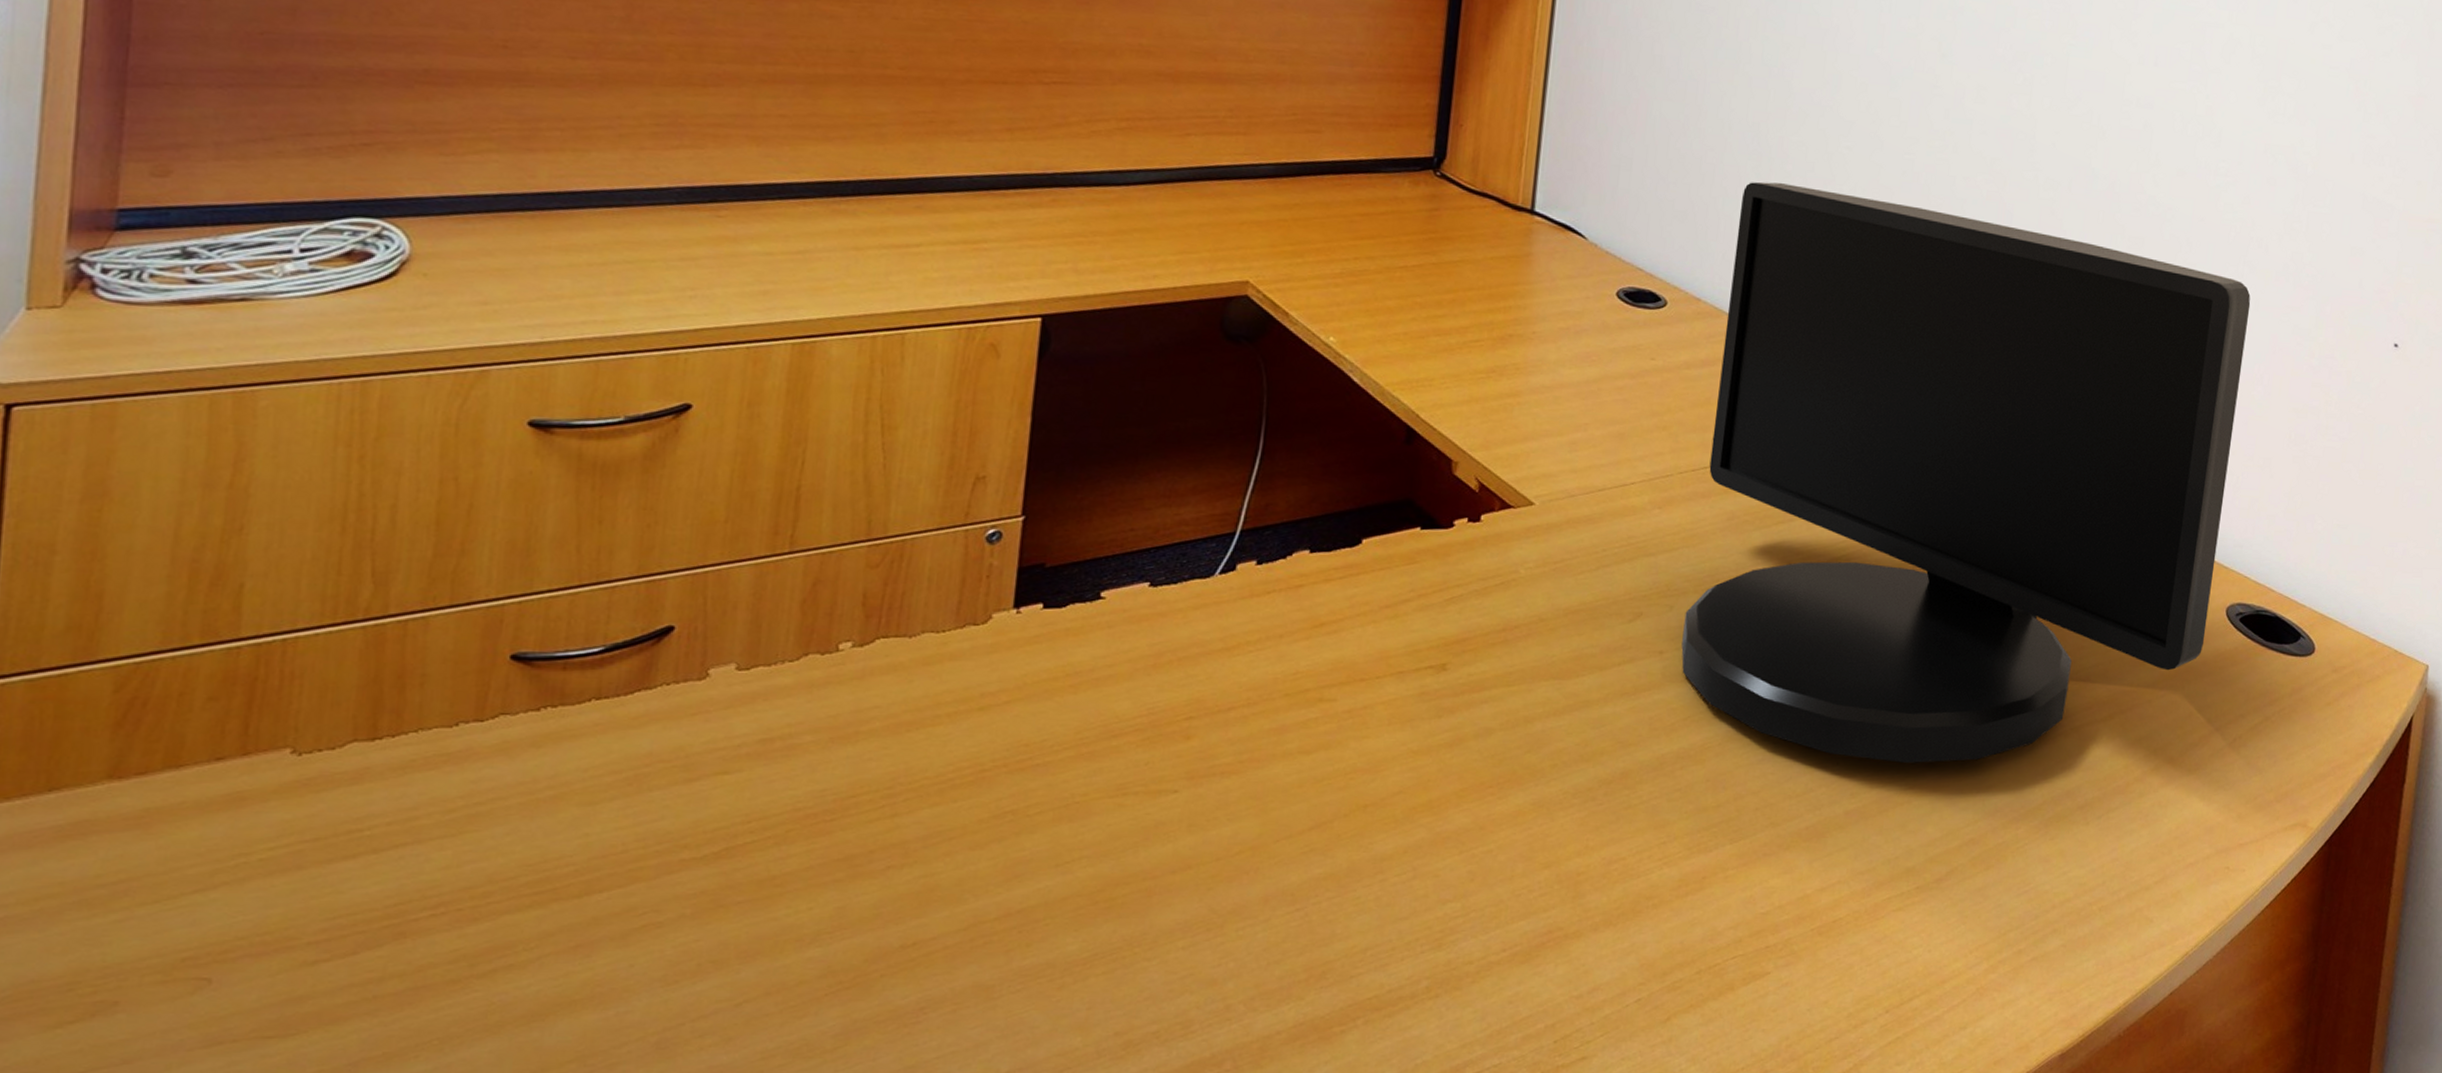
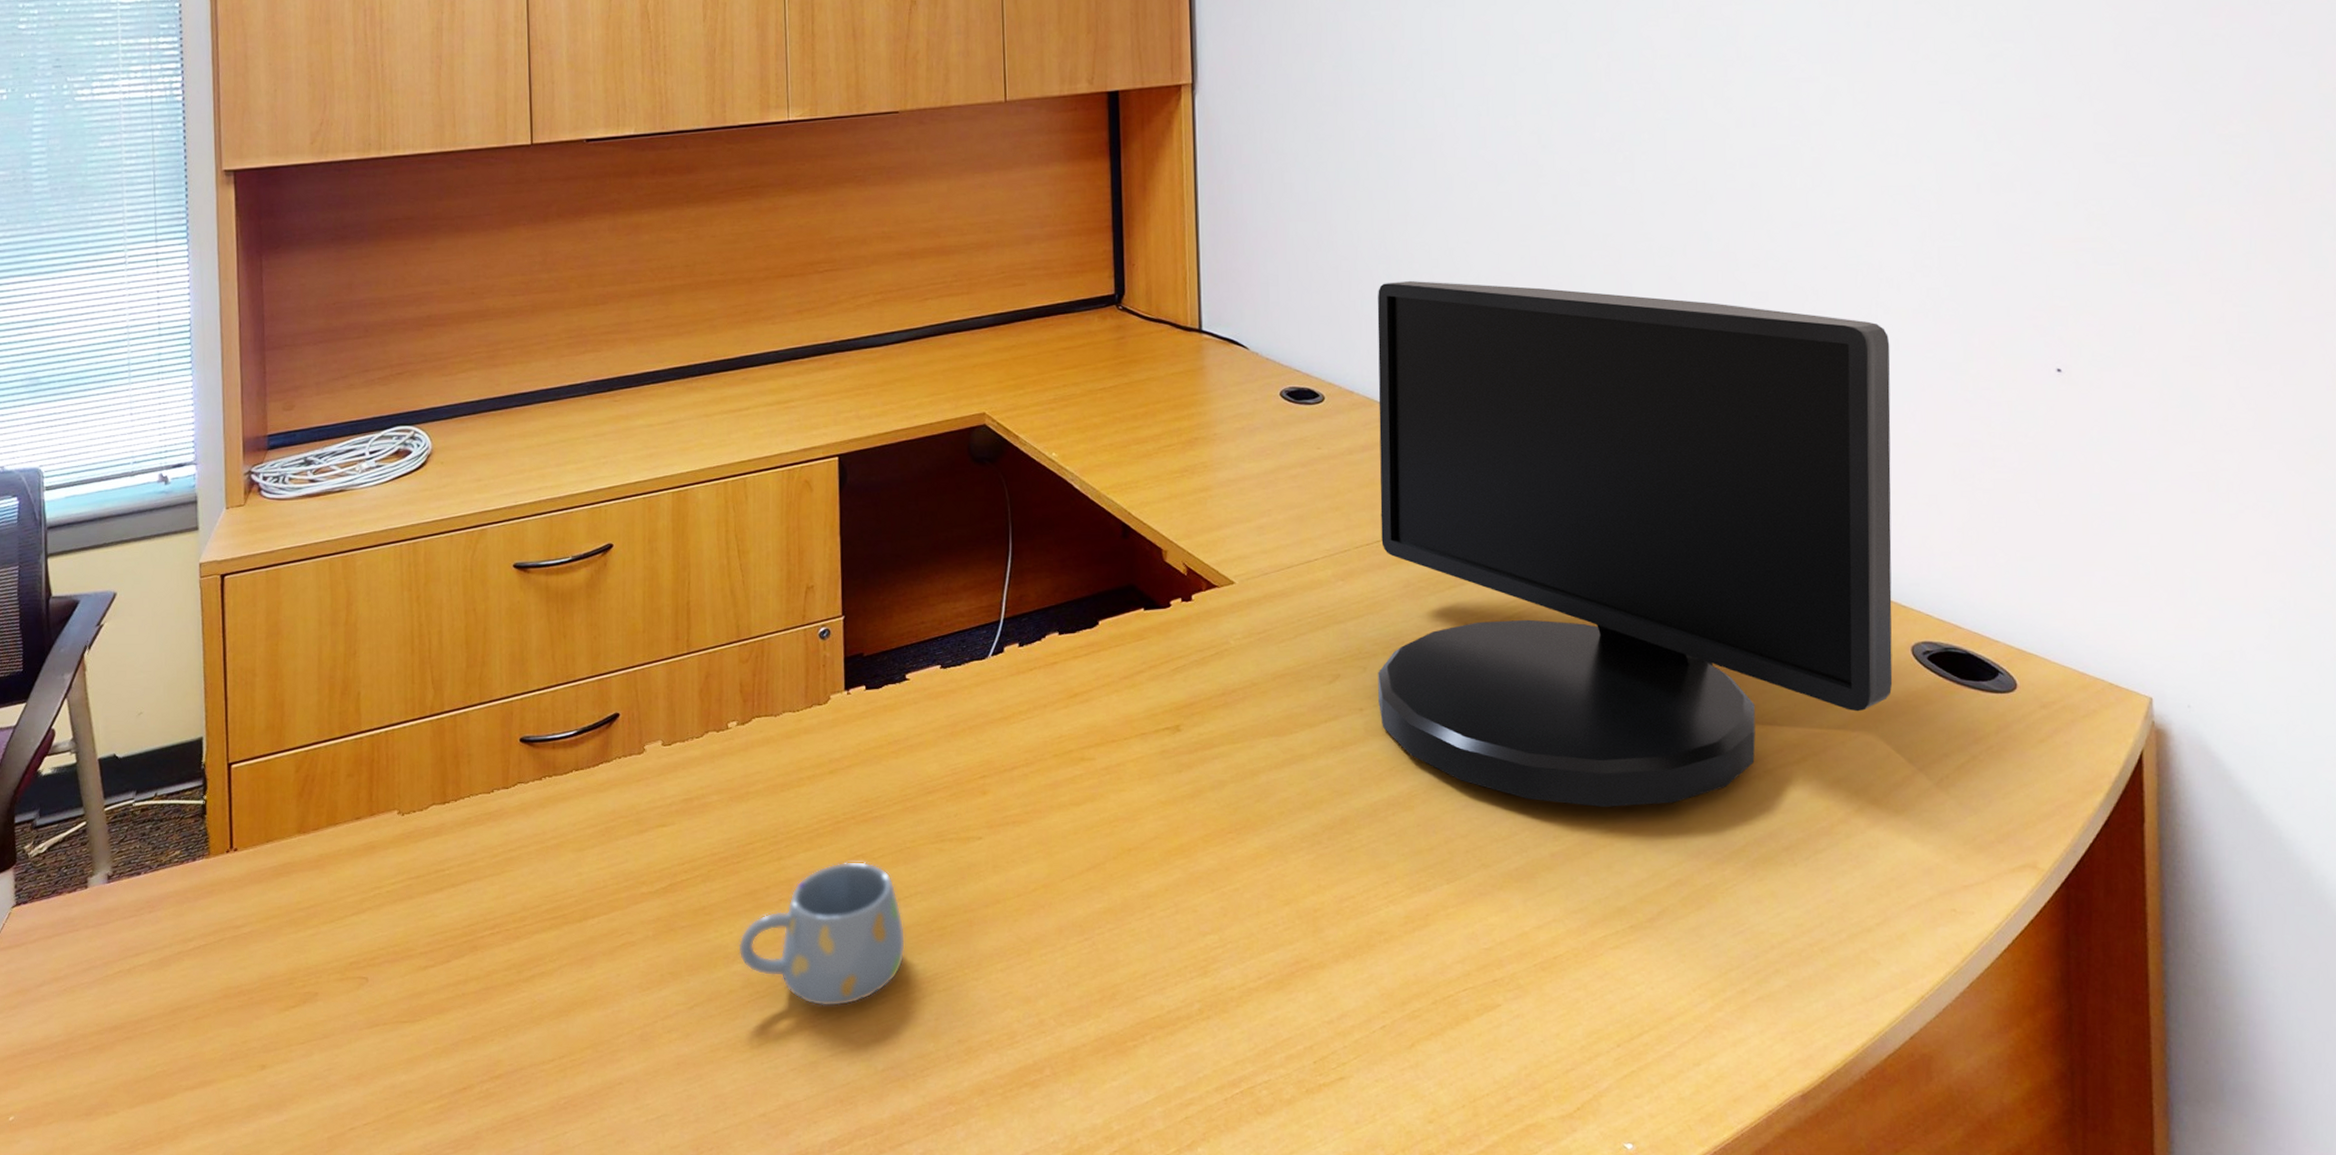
mug: none [818,818,1060,998] -> present [738,861,906,1007]

